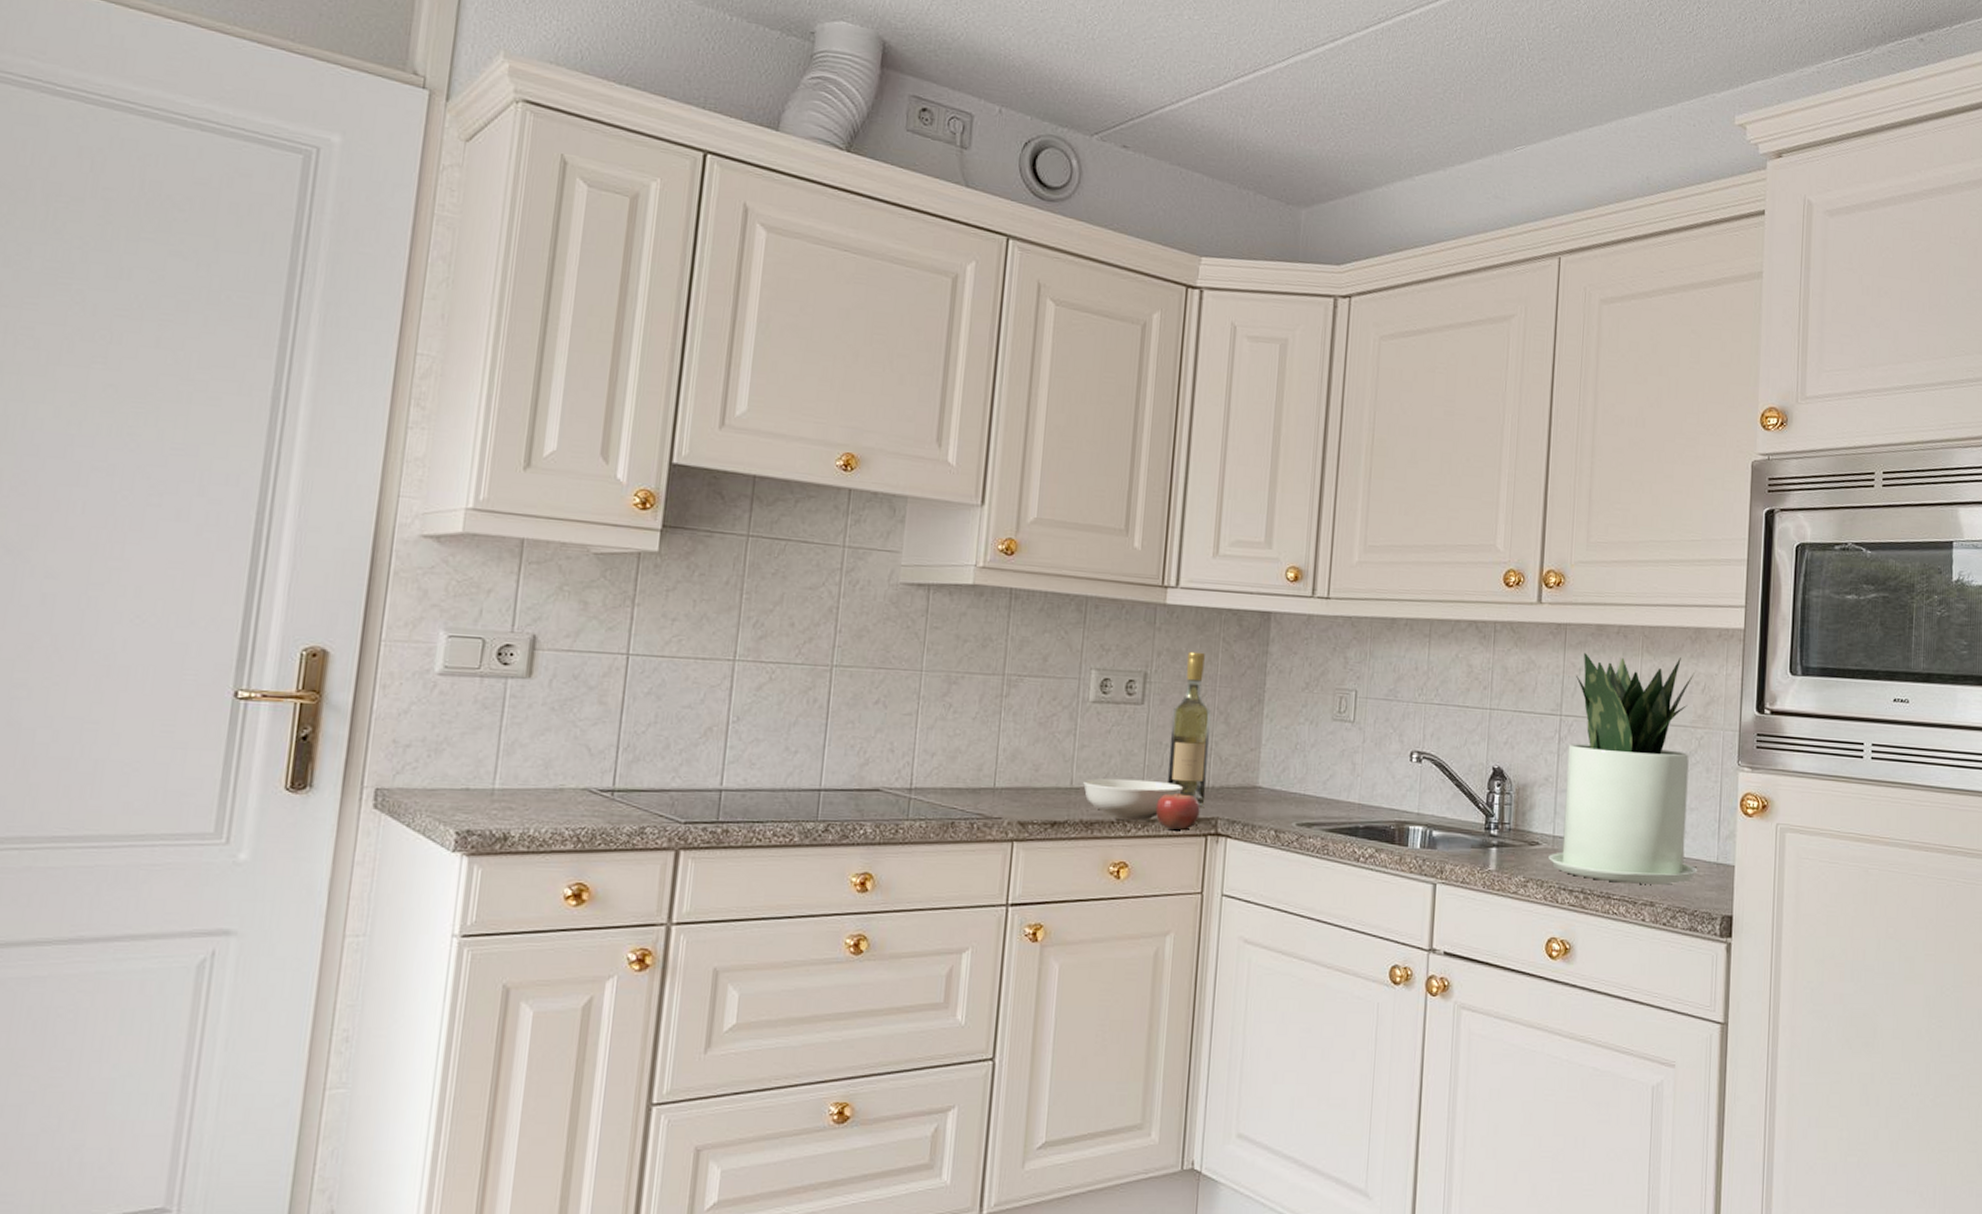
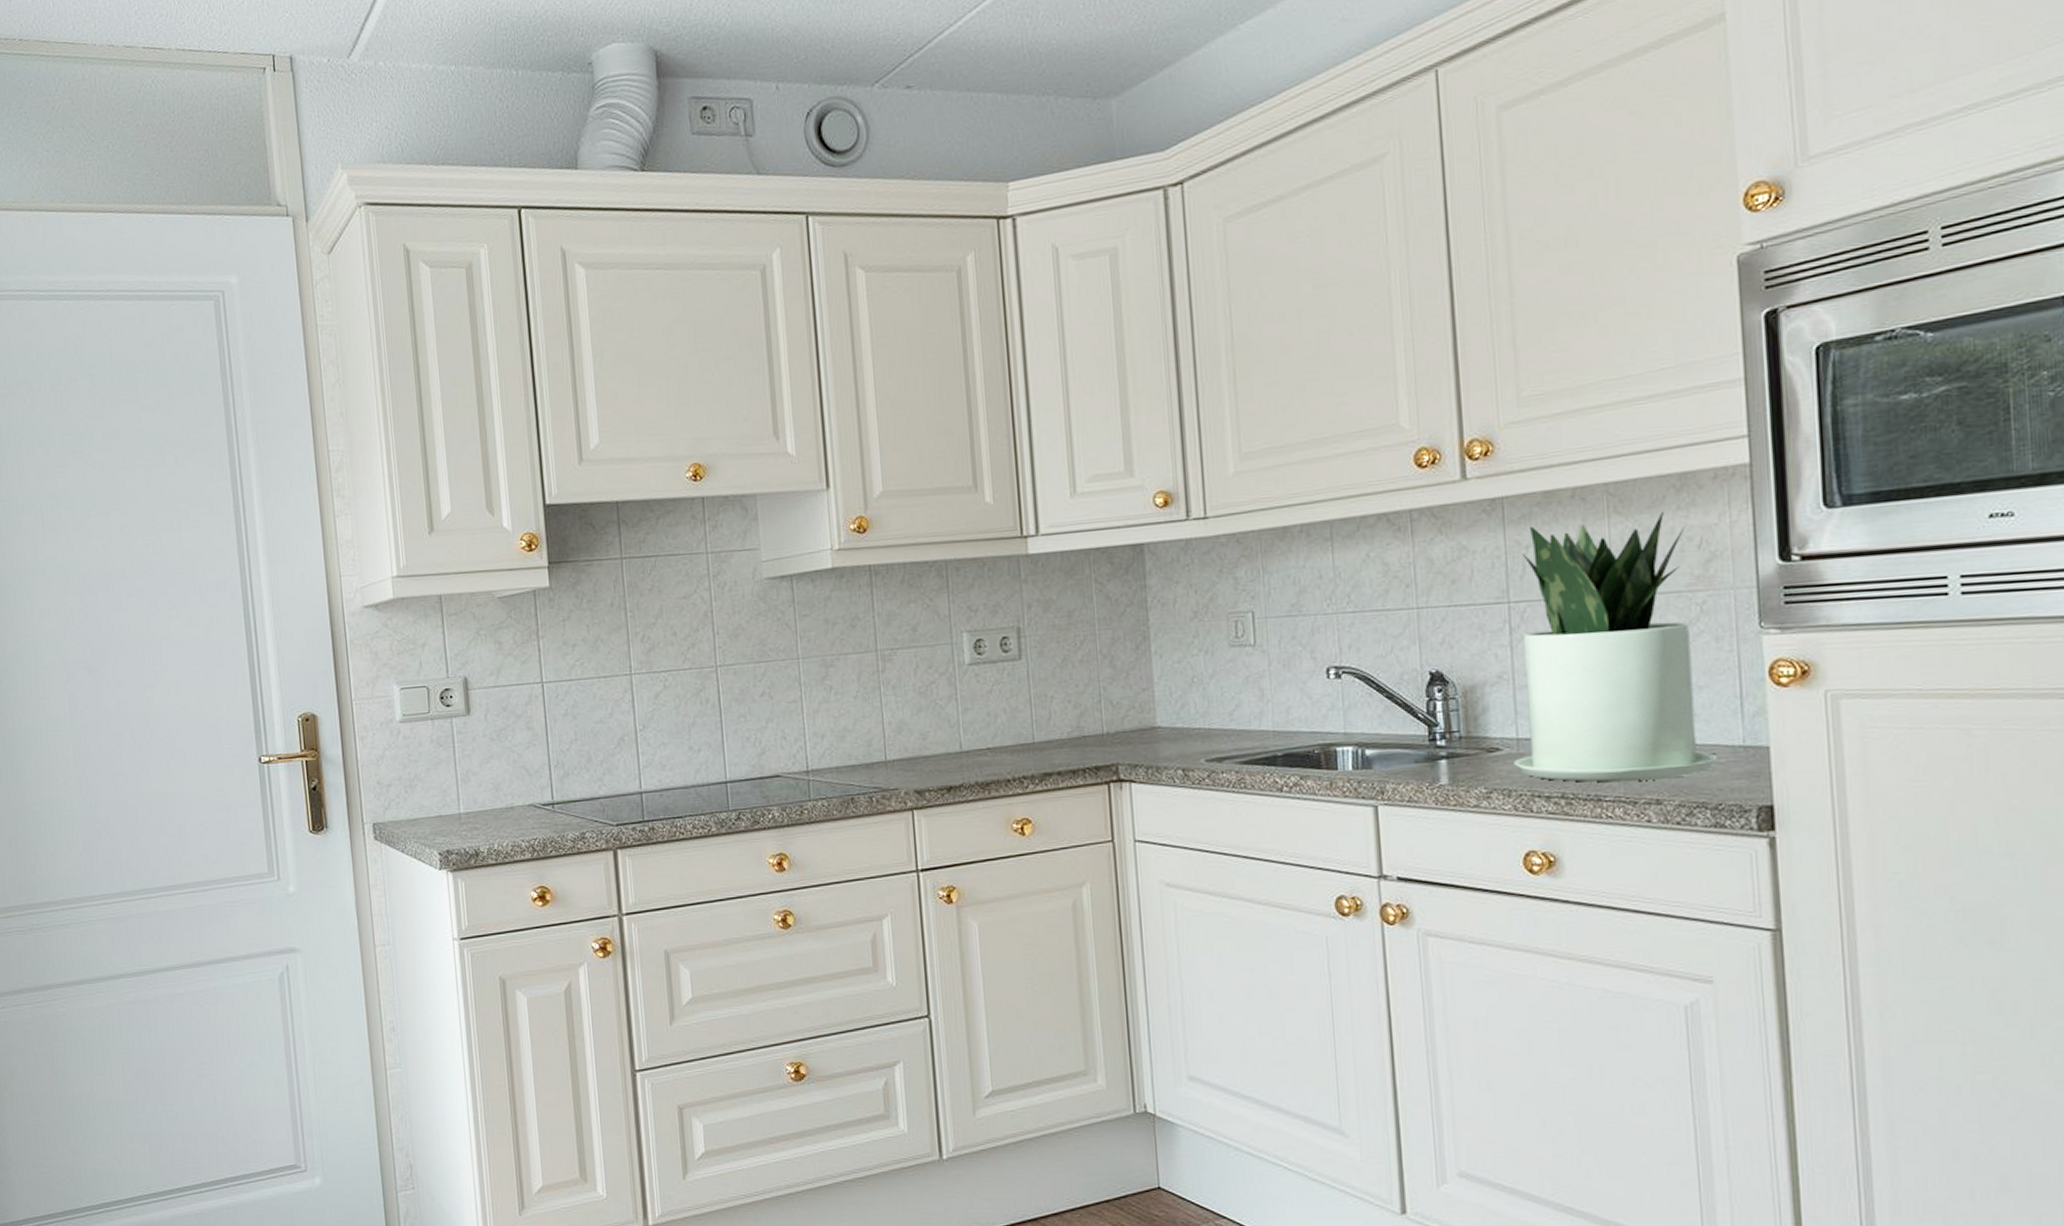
bowl: present [1083,778,1183,822] -> none [973,734,1076,778]
fruit: present [1155,788,1200,831] -> none [1050,738,1098,782]
bottle: present [1166,651,1212,808] -> none [1052,597,1102,756]

